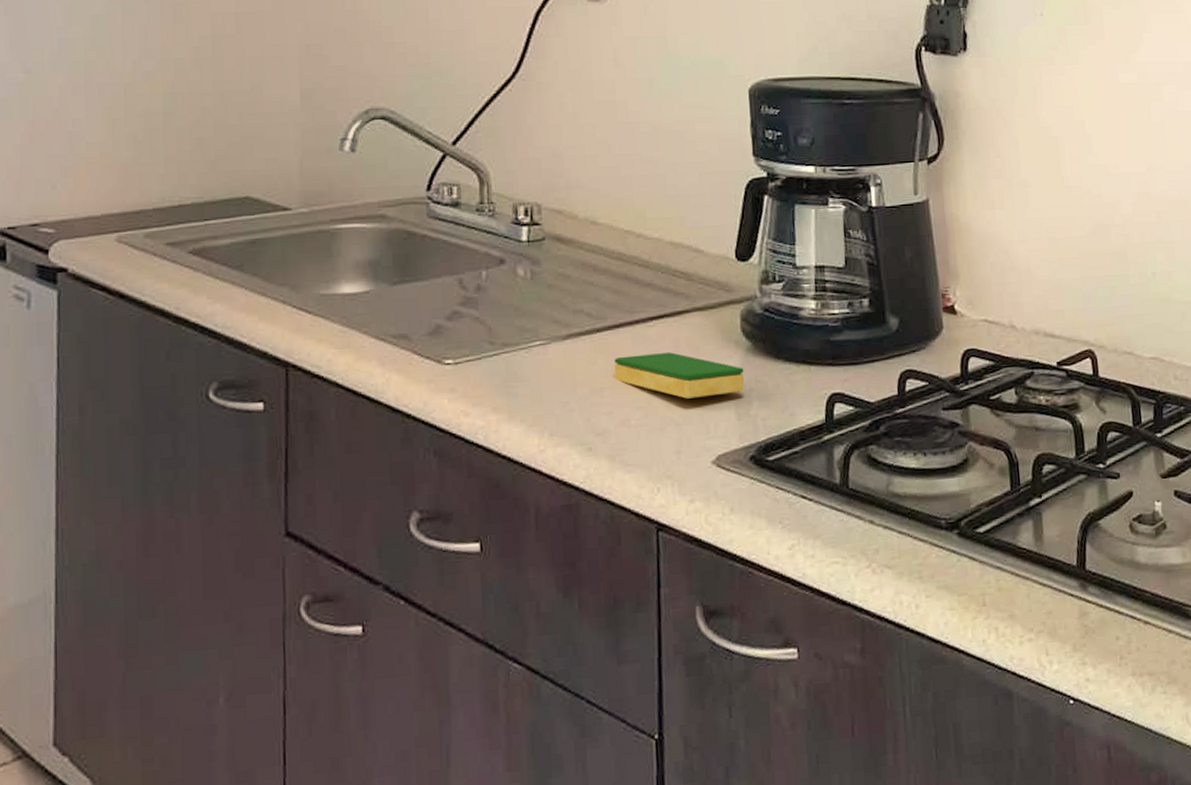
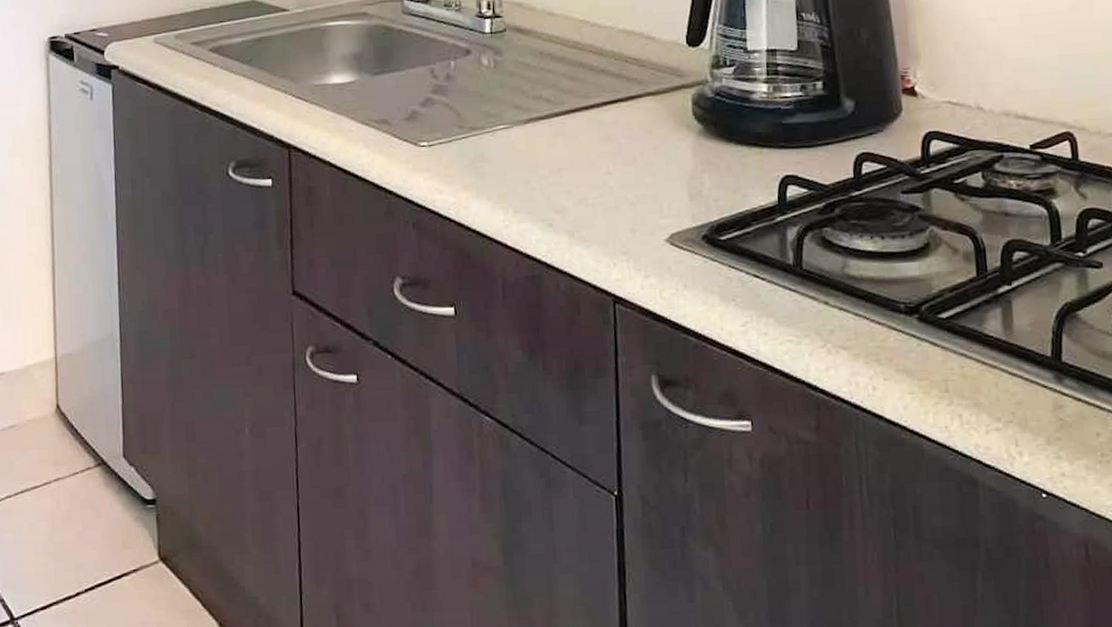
dish sponge: present [613,352,745,399] -> none [571,135,696,180]

